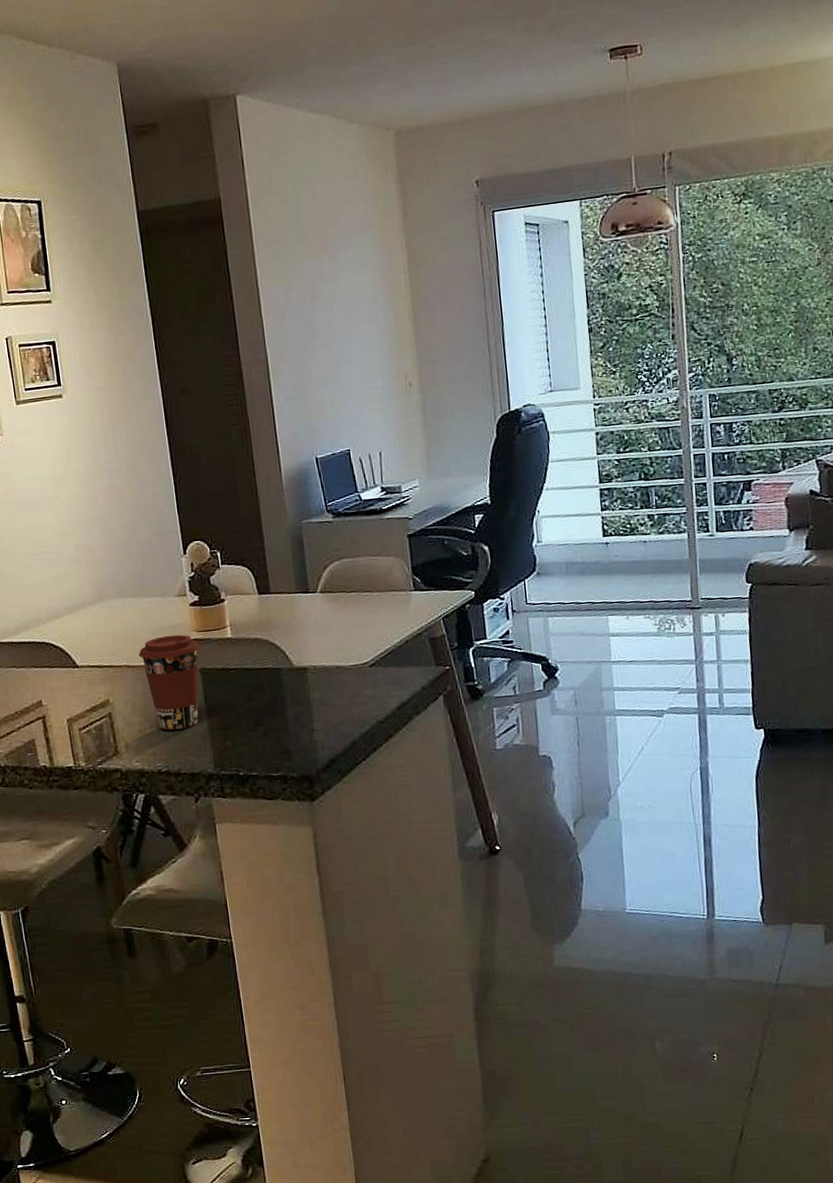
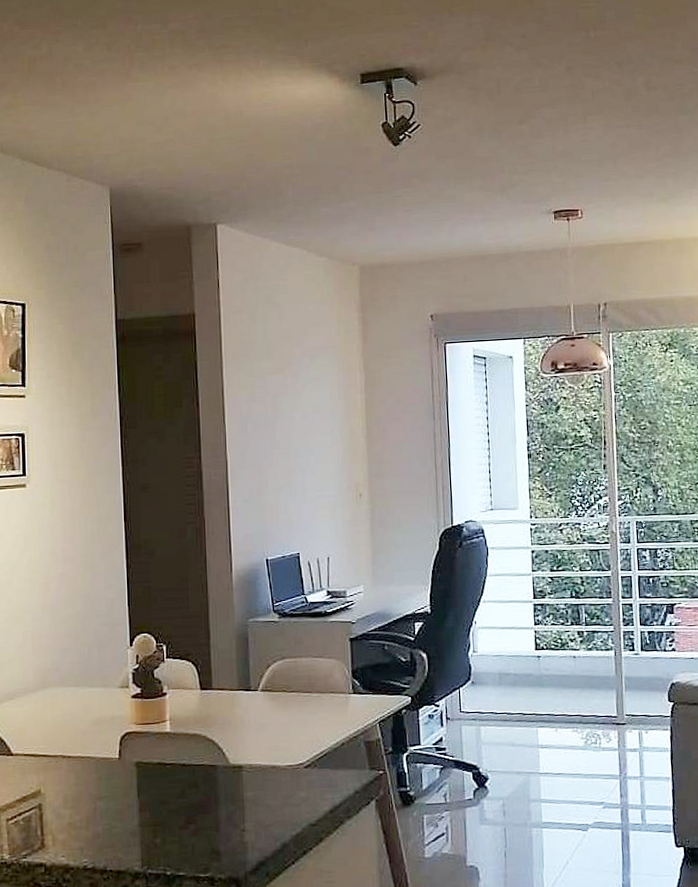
coffee cup: present [138,634,200,731] -> none [75,726,138,825]

